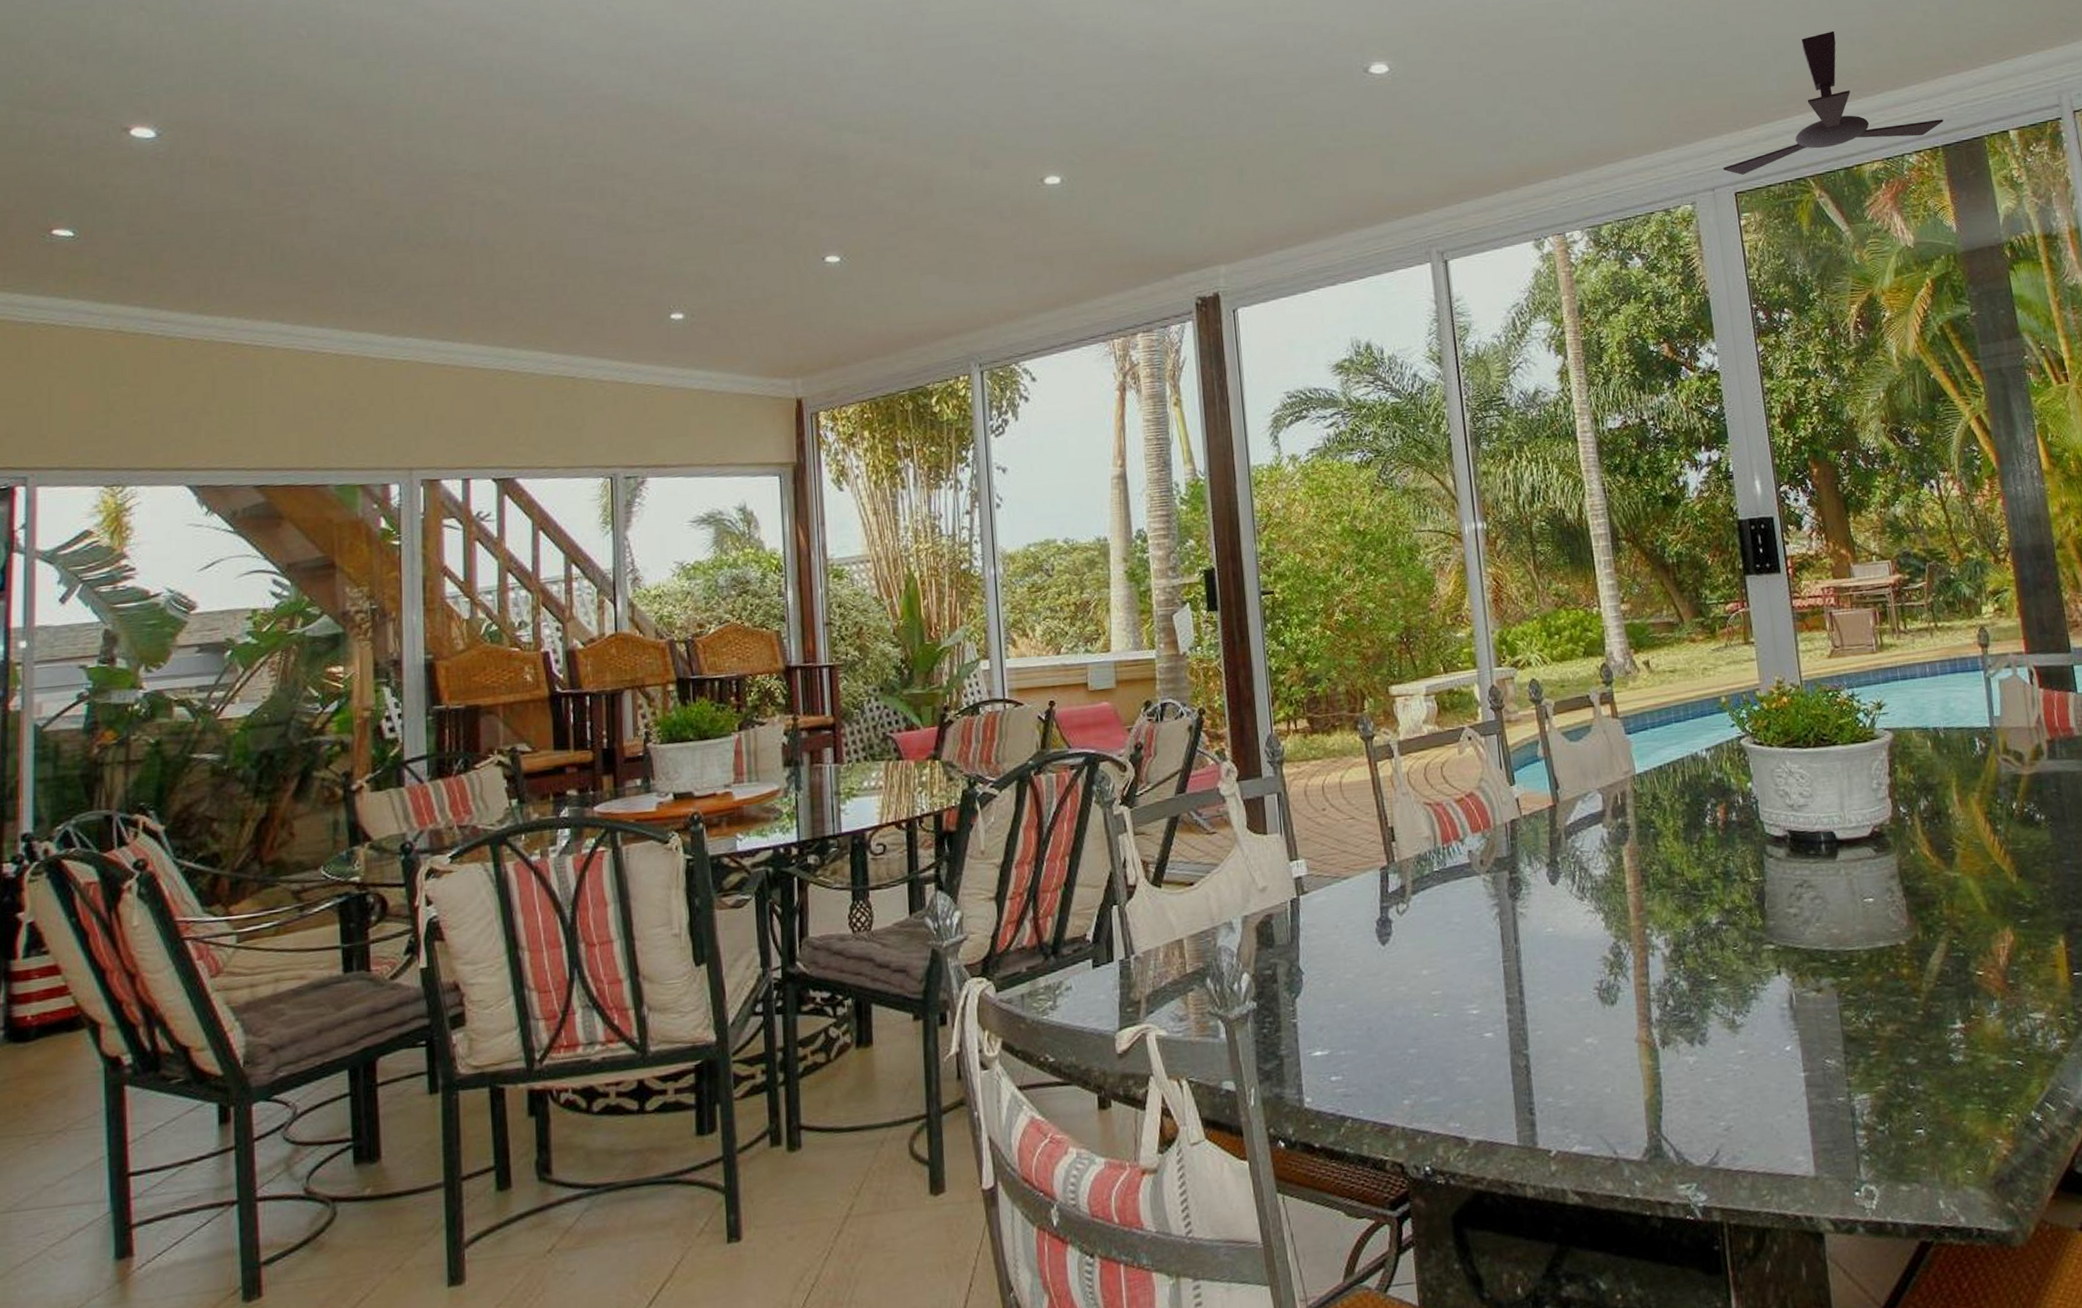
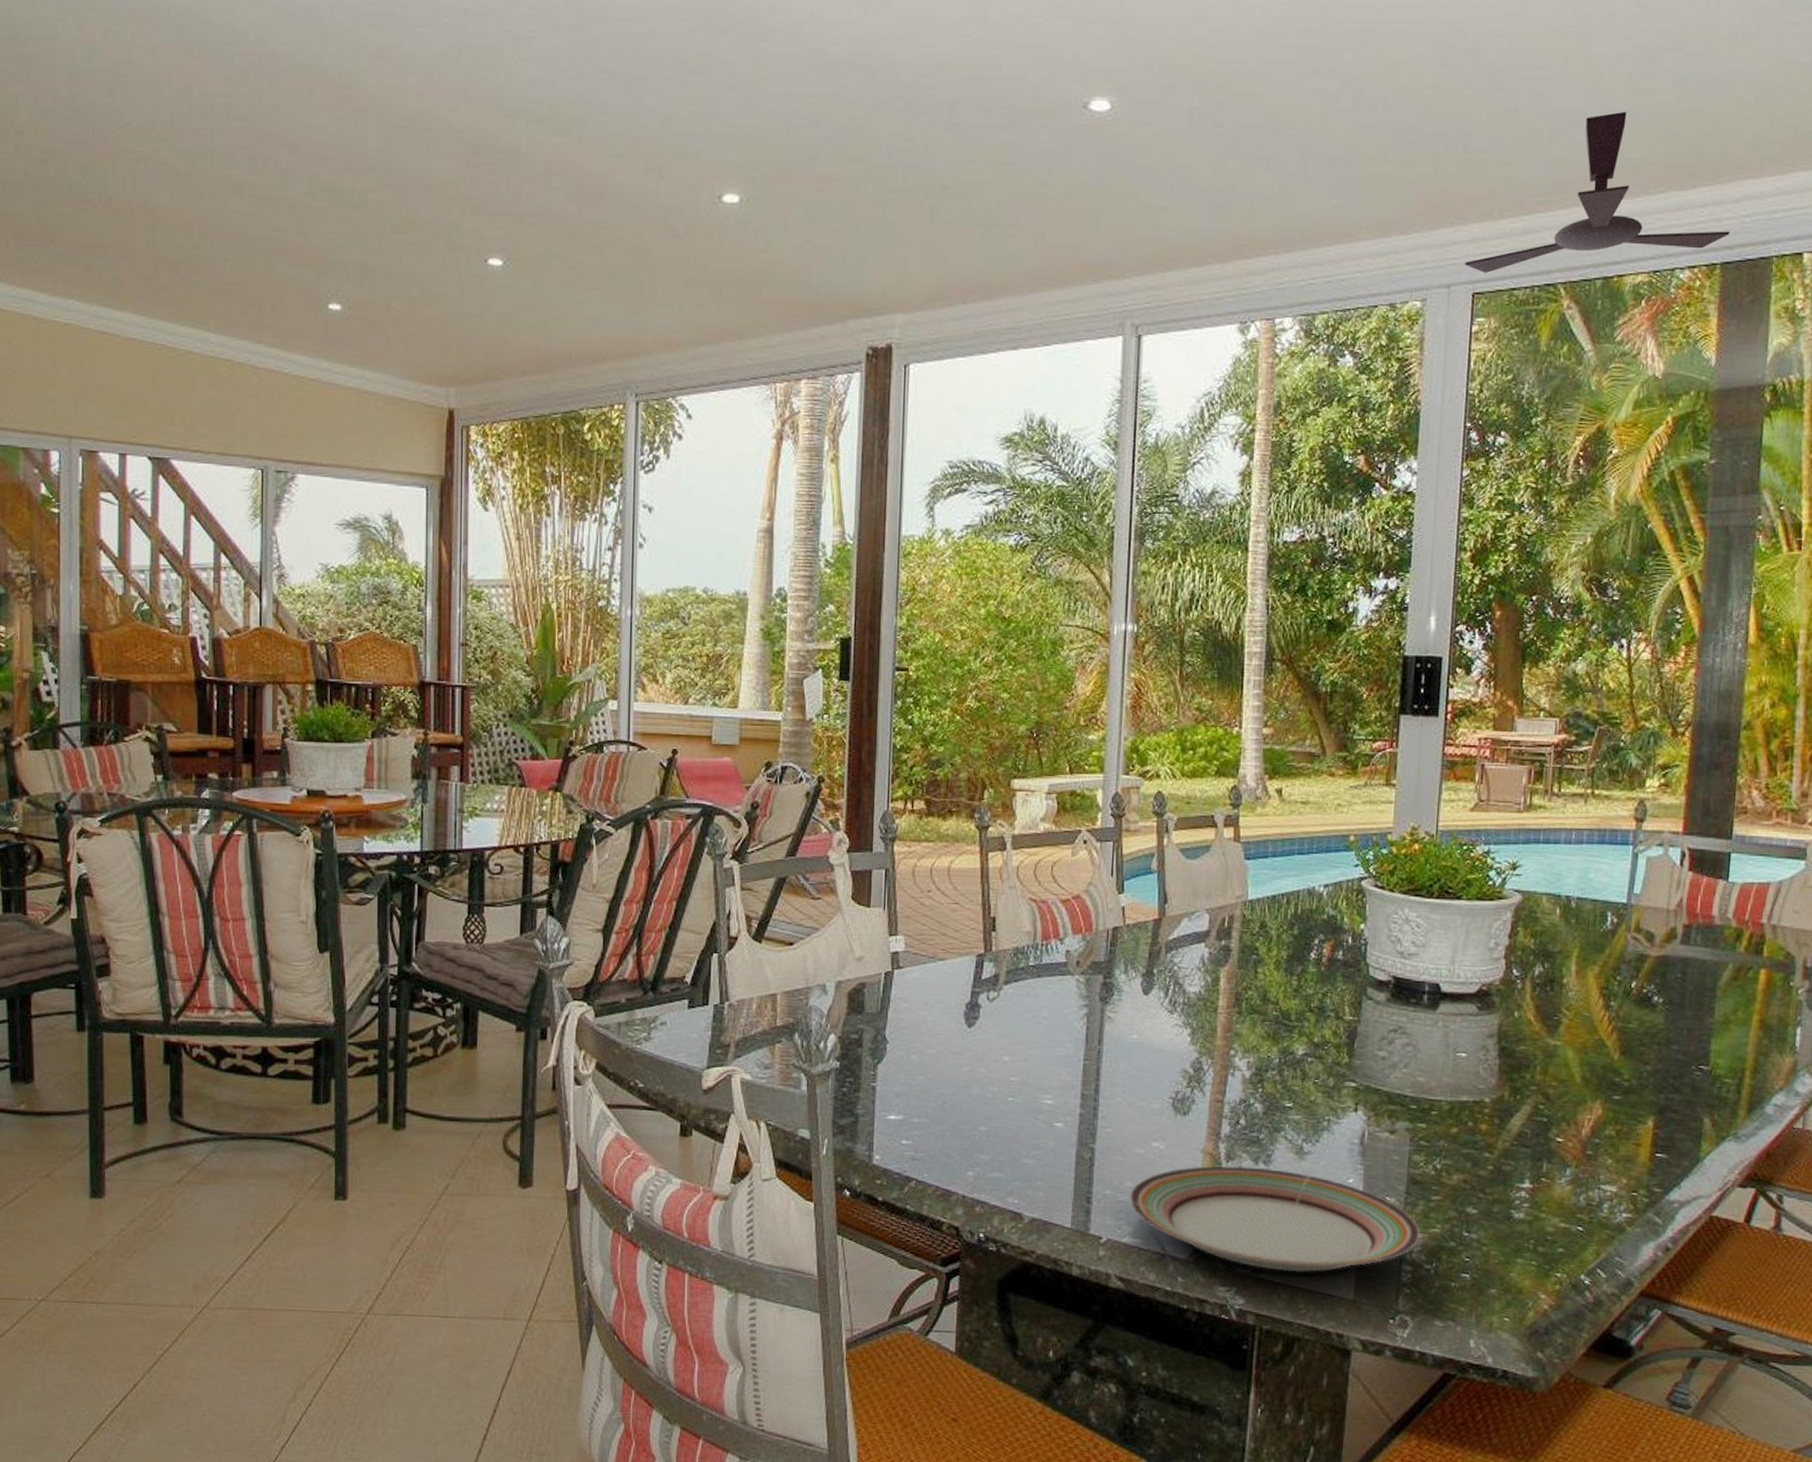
plate: none [1572,1047,1867,1158] -> present [1130,1165,1420,1273]

